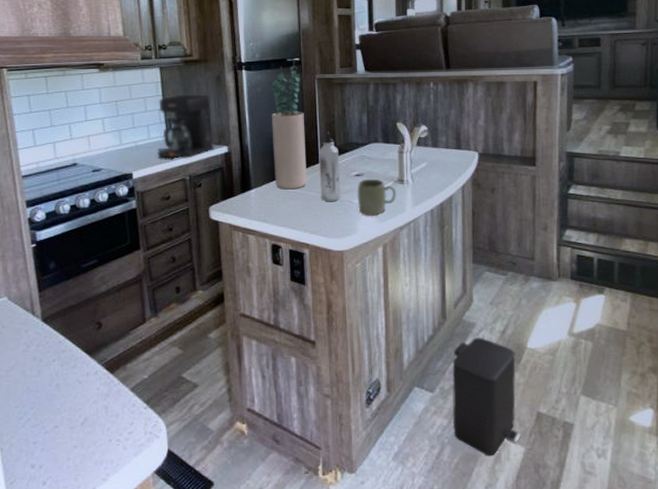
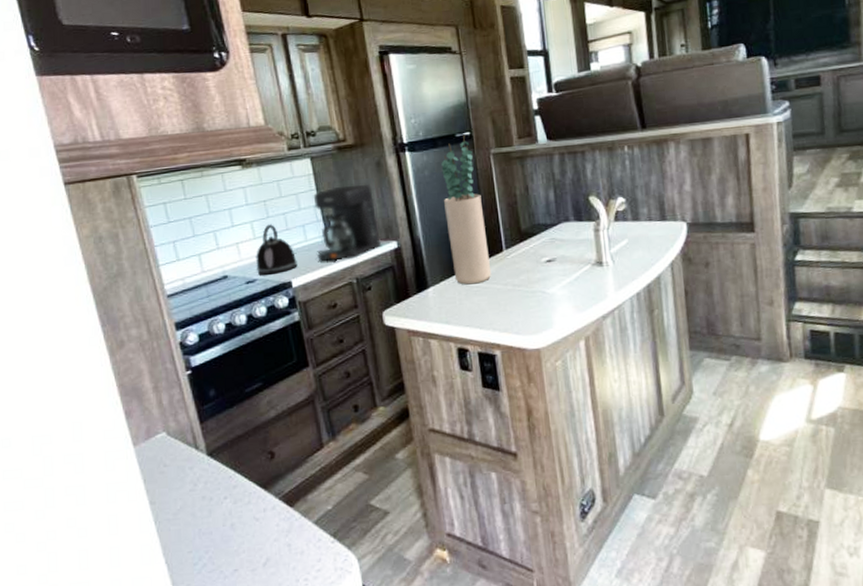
kettle: none [103,122,139,165] -> present [256,224,298,275]
water bottle: present [319,131,340,202] -> none [502,213,531,295]
mug: present [357,178,396,216] -> none [549,263,596,306]
pedal bin: present [452,337,521,455] -> none [674,432,759,564]

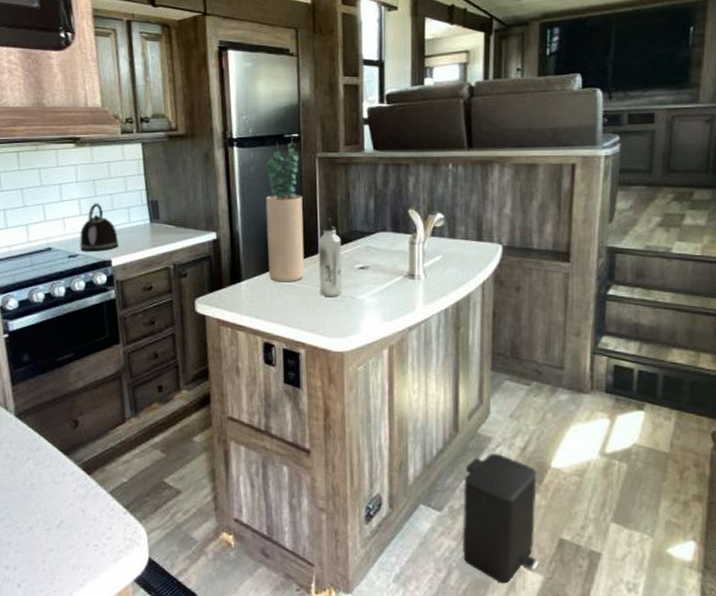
coffee maker: present [313,184,382,261] -> none [139,173,202,246]
water bottle: none [502,213,531,295] -> present [318,218,342,298]
pedal bin: none [674,432,759,564] -> present [462,453,539,583]

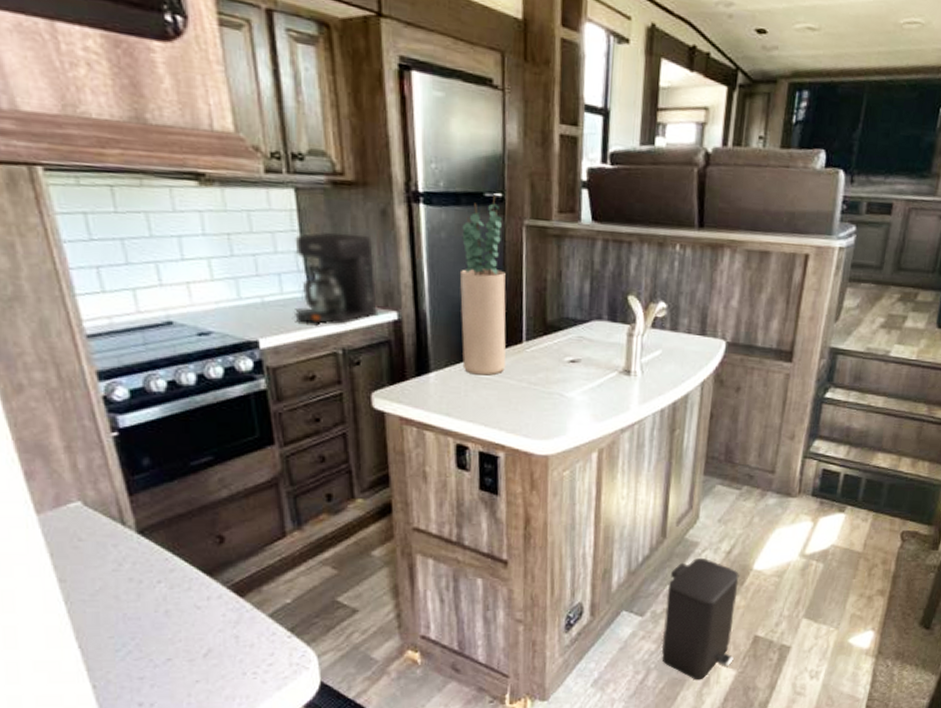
kettle: present [80,203,119,251] -> none [213,265,268,329]
coffee maker: none [139,173,202,246] -> present [295,232,379,326]
water bottle: present [318,218,342,298] -> none [522,300,550,394]

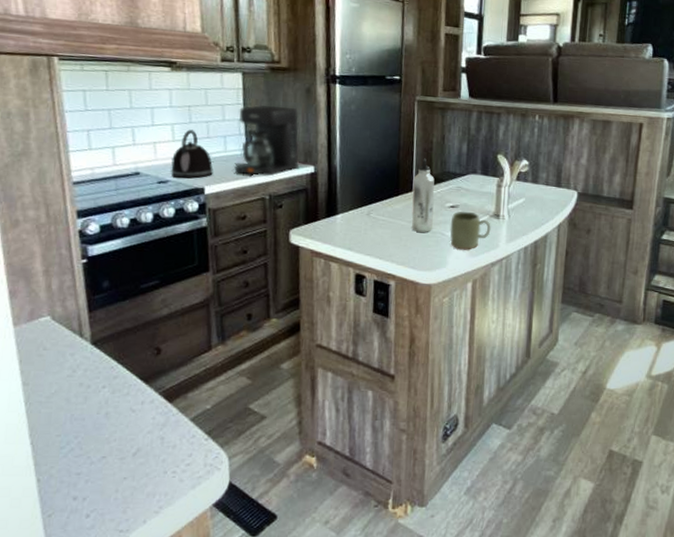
kettle: none [213,265,268,329] -> present [171,129,213,179]
vase: present [459,195,507,376] -> none [363,78,401,218]
water bottle: none [522,300,550,394] -> present [411,158,435,233]
mug: none [570,366,620,414] -> present [450,211,491,250]
pedal bin: present [661,557,739,679] -> none [526,376,594,490]

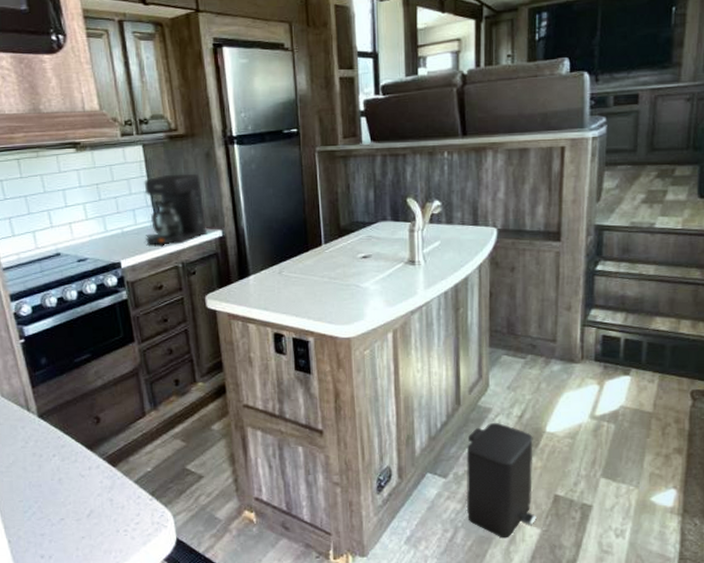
kettle: present [171,129,213,179] -> none [87,207,127,255]
water bottle: present [411,158,435,233] -> none [321,210,346,287]
mug: present [450,211,491,250] -> none [364,260,407,300]
pedal bin: none [526,376,594,490] -> present [466,422,537,537]

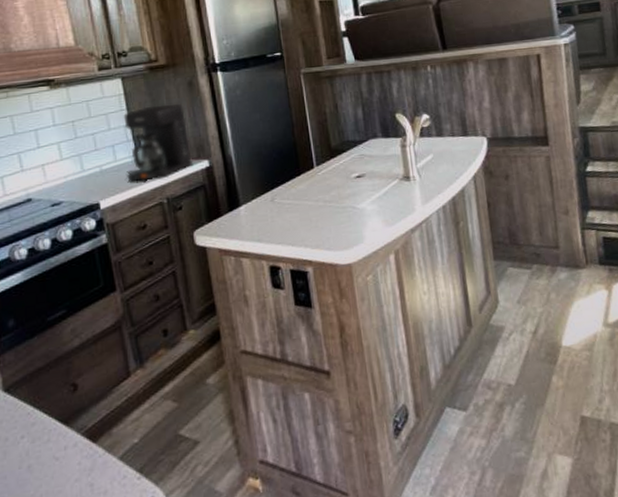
pedal bin: present [466,422,537,537] -> none [483,340,566,473]

